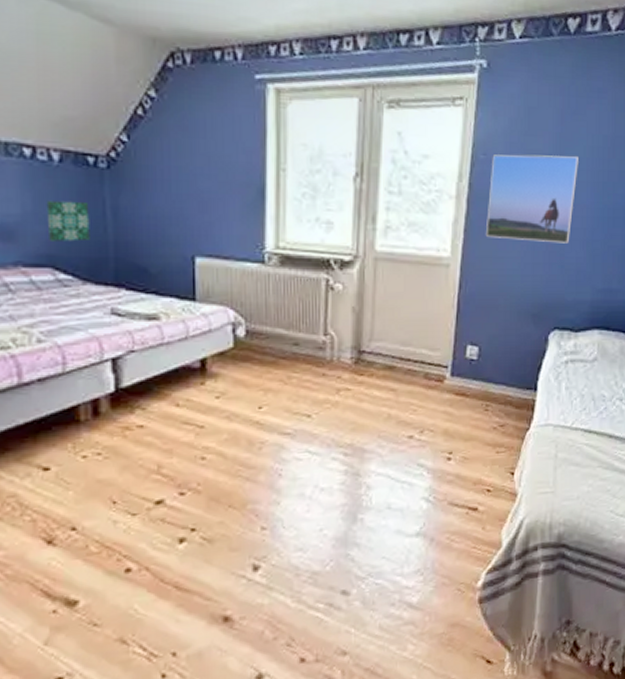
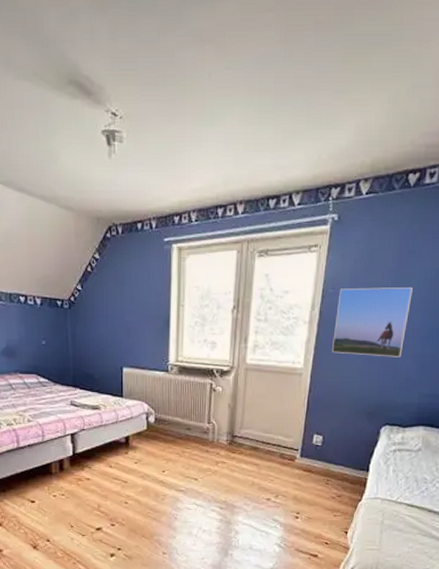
wall art: present [46,200,90,242] -> none [33,330,59,357]

